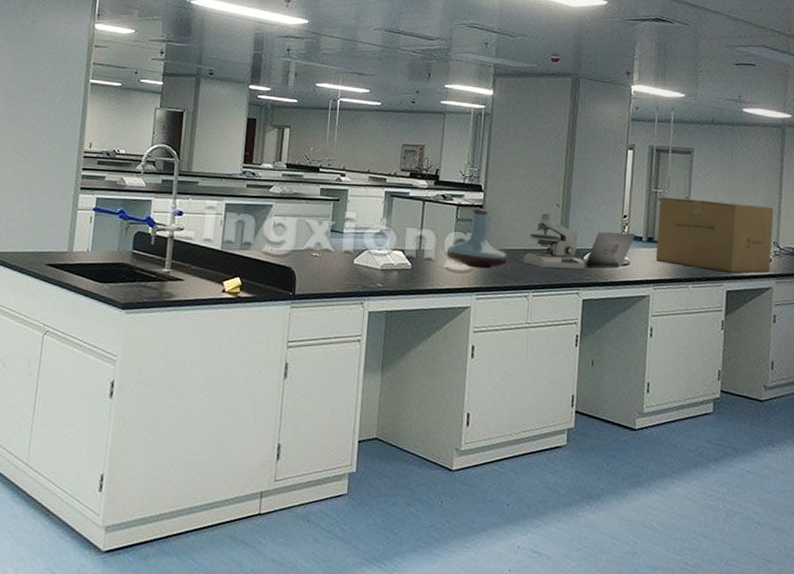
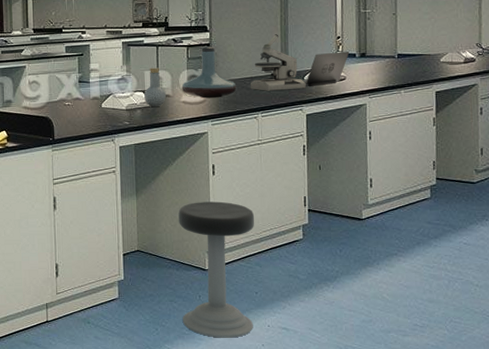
flask: none [402,224,429,271] -> present [143,67,167,108]
stool: none [418,387,514,558] -> present [178,201,255,338]
box: present [656,197,774,274] -> none [368,13,475,76]

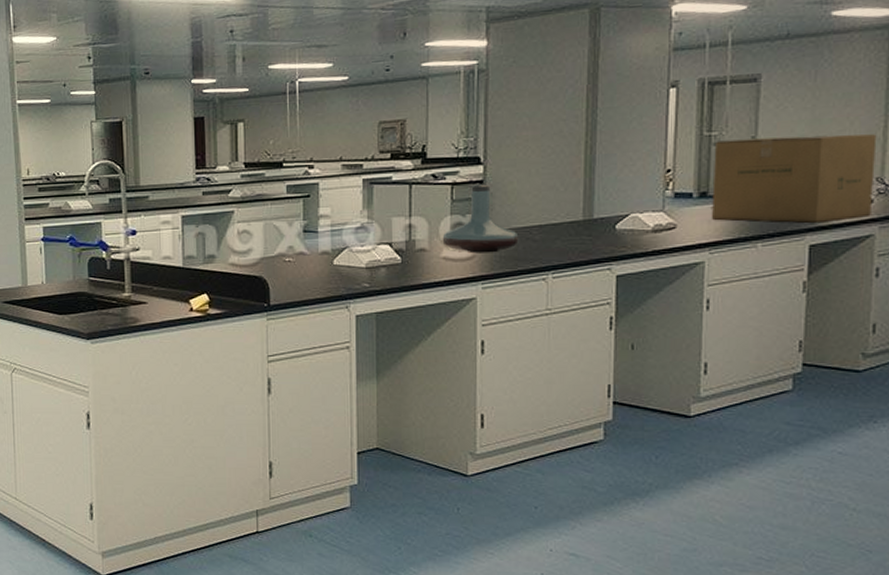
flask: present [143,67,167,108] -> none [390,212,422,265]
stool: present [178,201,255,338] -> none [433,388,538,563]
microscope: present [250,34,306,91] -> none [537,167,618,244]
laptop: present [302,51,350,86] -> none [613,190,684,238]
box: none [368,13,475,76] -> present [712,134,877,224]

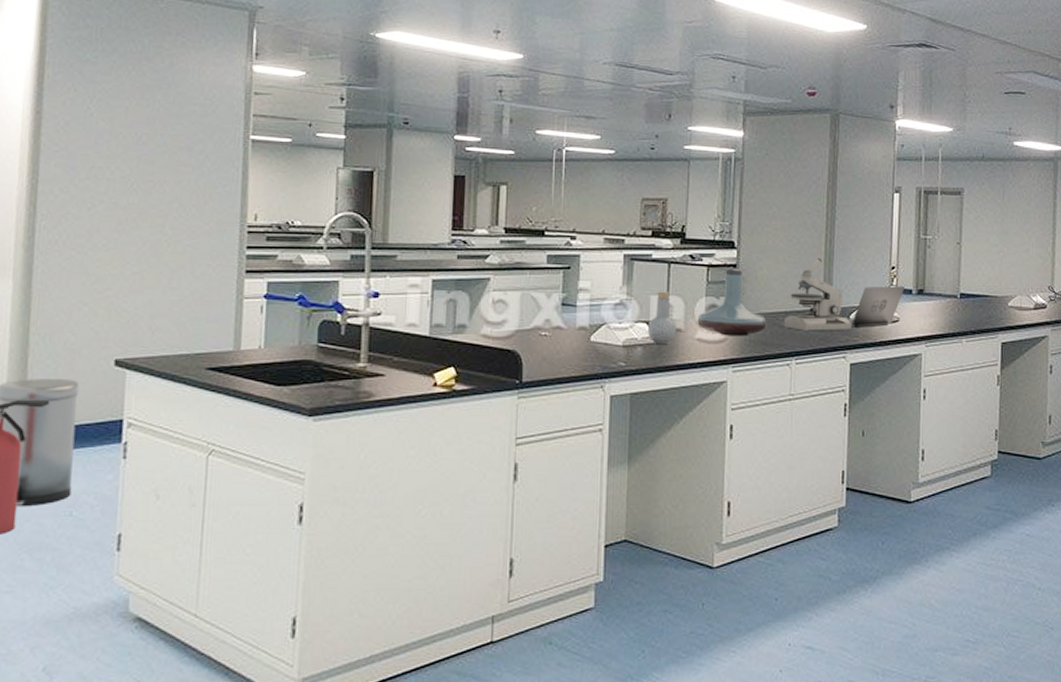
flask: none [390,212,422,265] -> present [647,291,677,345]
microscope: none [537,167,618,244] -> present [783,258,851,331]
laptop: none [613,190,684,238] -> present [847,286,905,328]
box: present [712,134,877,224] -> none [927,244,1048,324]

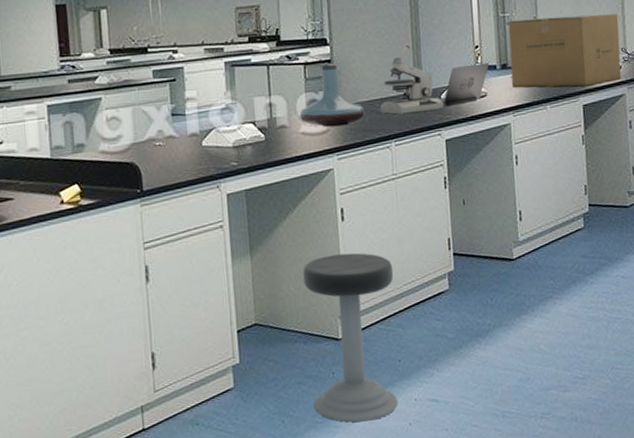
flask: present [647,291,677,345] -> none [254,92,282,142]
stool: none [678,475,780,662] -> present [303,253,398,423]
box: none [927,244,1048,324] -> present [508,14,621,88]

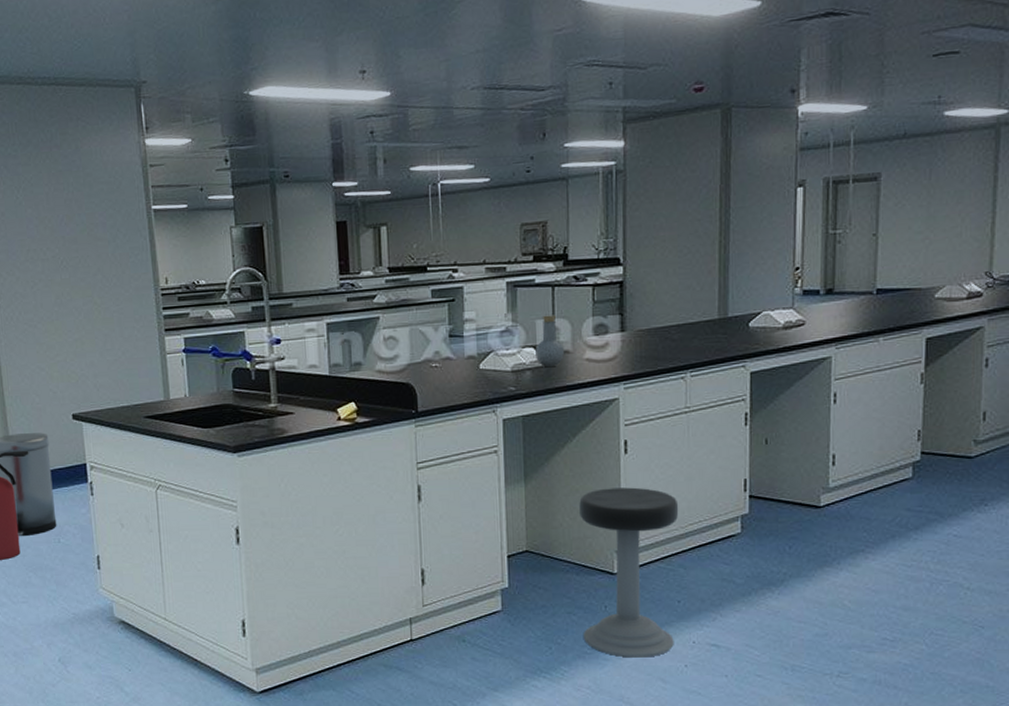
flask: none [254,92,282,142] -> present [534,315,565,368]
flask: present [299,63,365,128] -> none [585,285,658,354]
microscope: present [380,45,444,115] -> none [676,266,751,343]
laptop: present [439,63,490,106] -> none [746,287,812,335]
box: present [508,14,621,88] -> none [838,230,986,318]

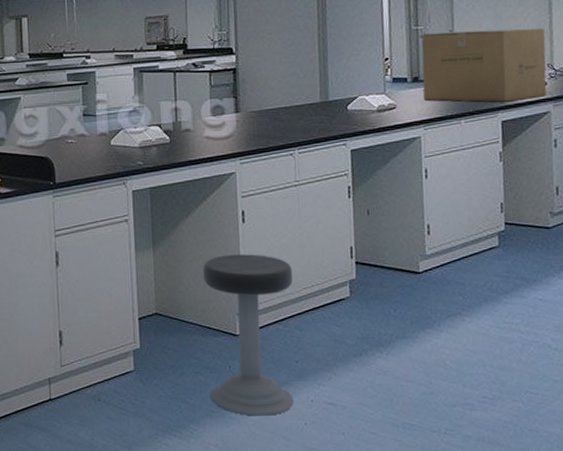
flask: present [534,315,565,368] -> none [159,97,187,144]
box: none [838,230,986,318] -> present [421,28,547,103]

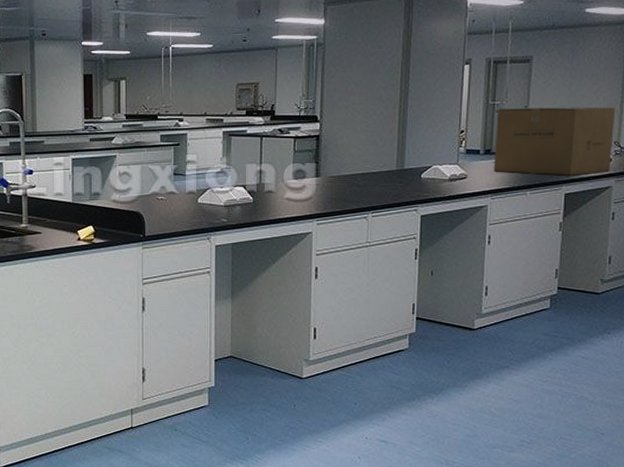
stool: present [203,254,294,416] -> none [275,307,358,449]

